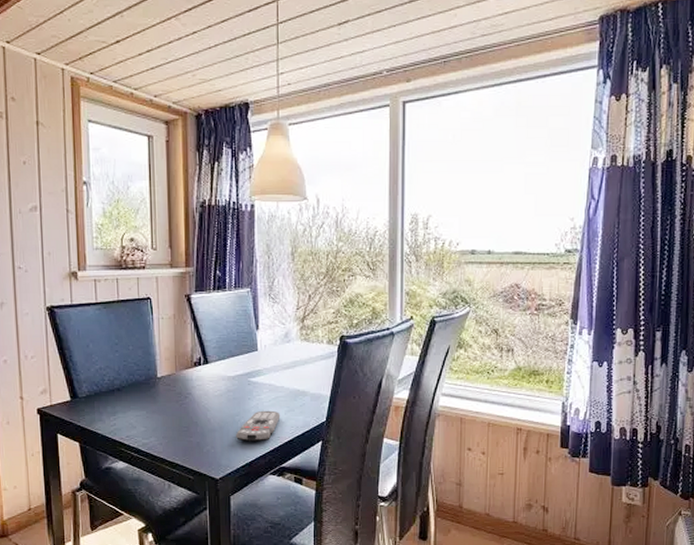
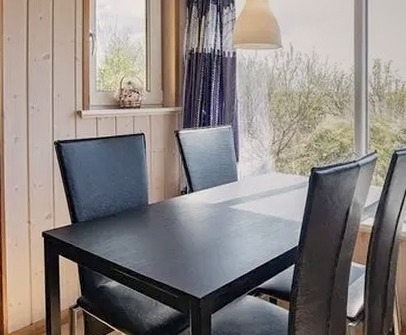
remote control: present [236,410,281,442] -> none [217,235,258,264]

